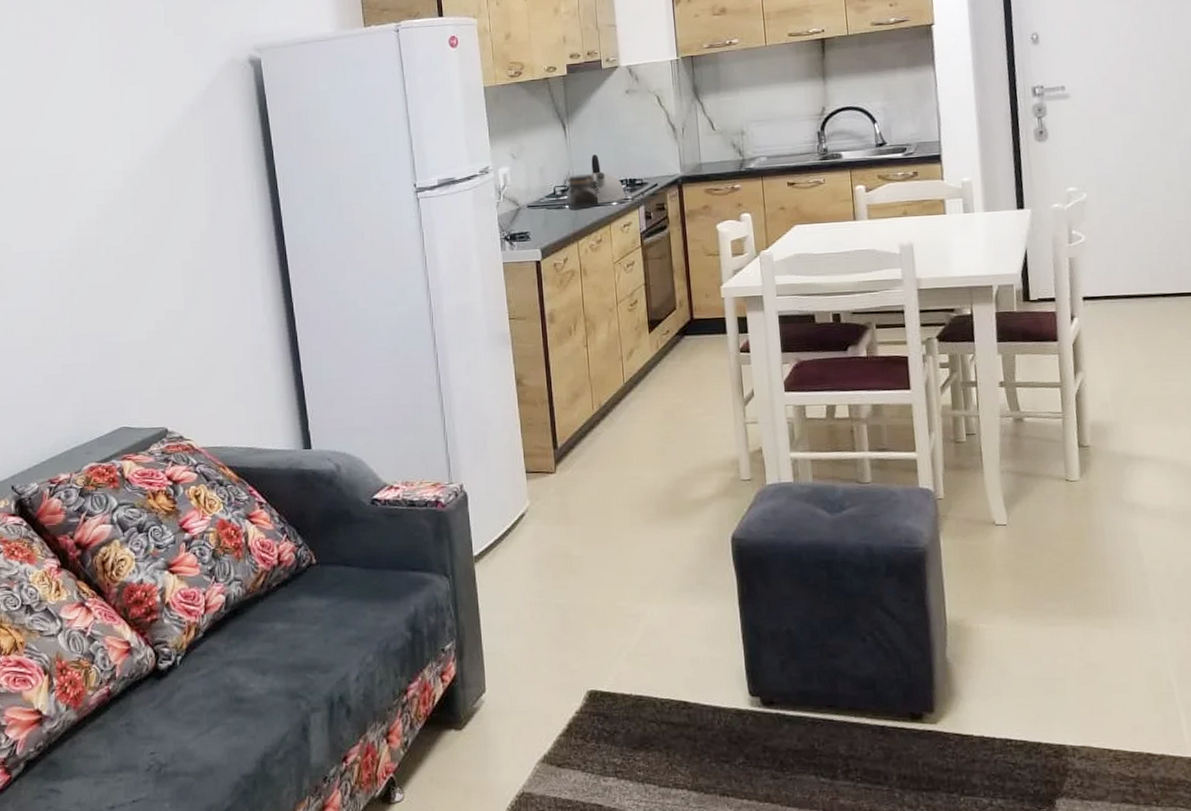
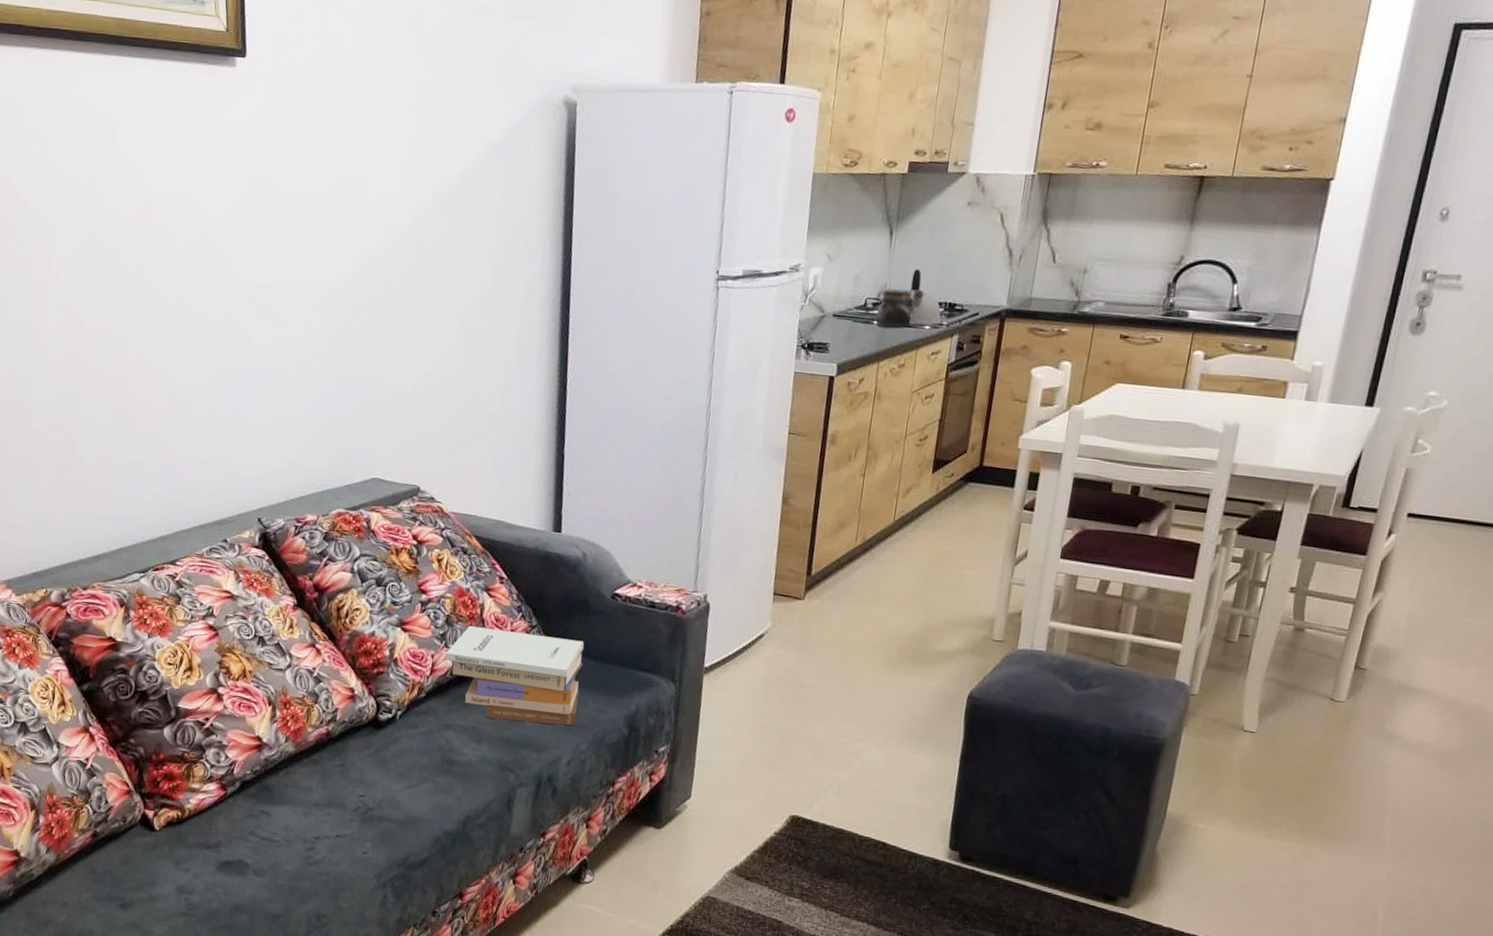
books: none [217,551,357,647] -> present [445,626,584,727]

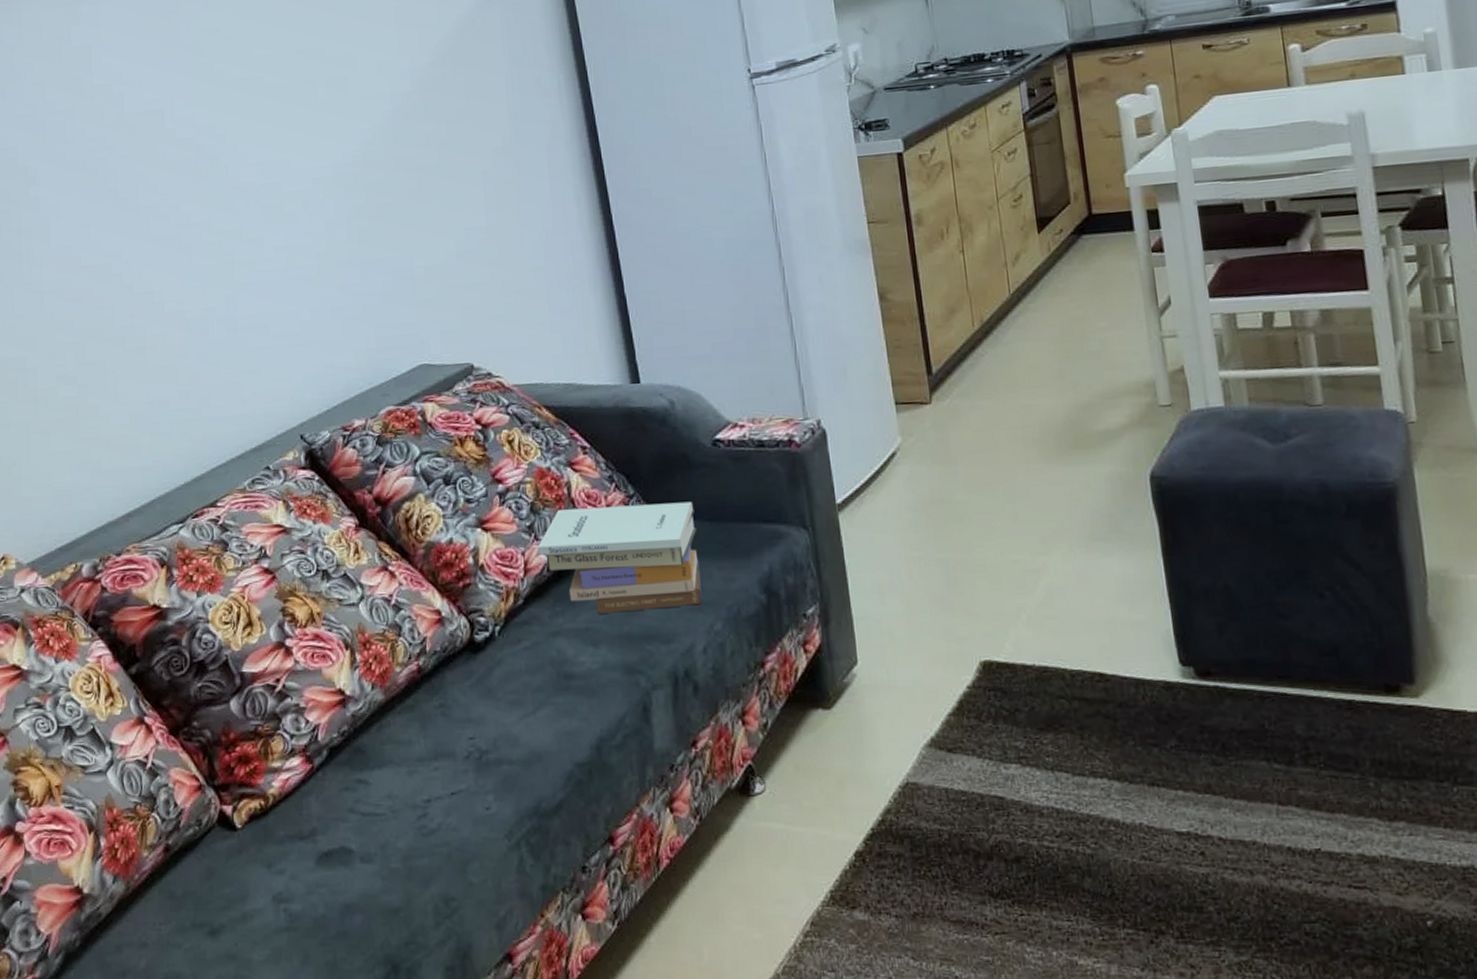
jar: present [875,288,915,329] -> none [925,47,971,90]
kettle: present [907,269,942,326] -> none [958,23,1004,82]

